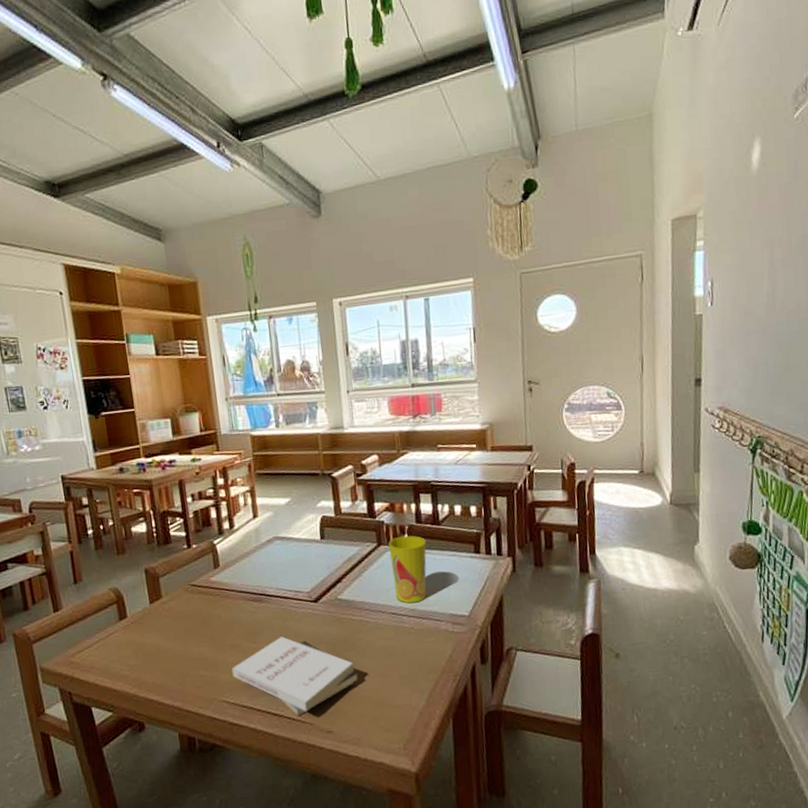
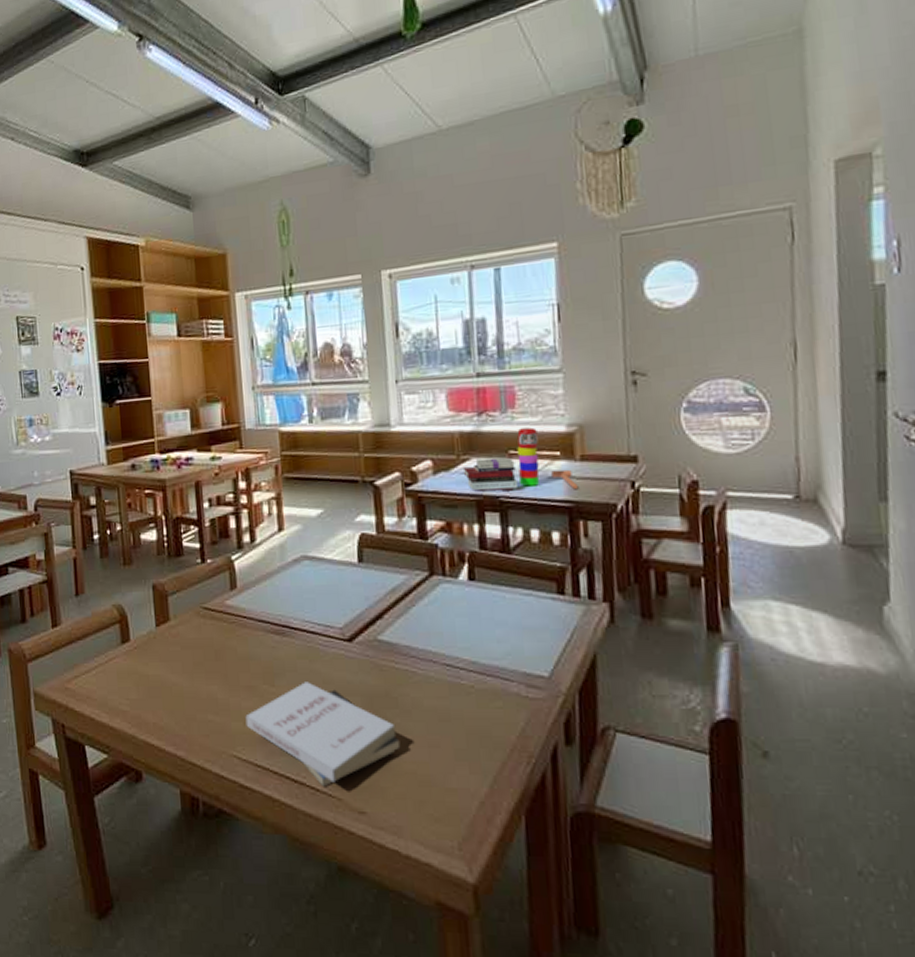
cup: present [388,535,427,604] -> none [443,564,493,654]
books: none [402,450,445,478] -> present [462,457,519,492]
stacking toy: none [443,426,490,474] -> present [517,427,579,490]

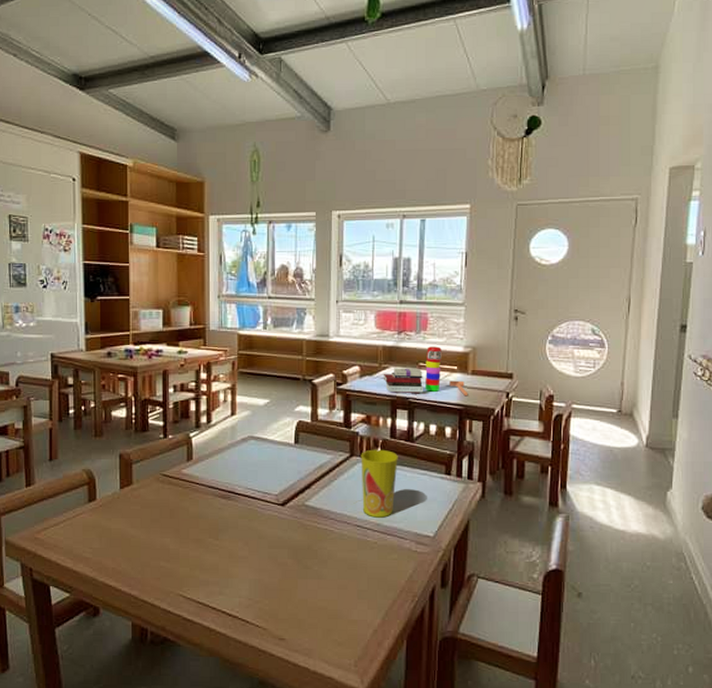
books: present [245,682,401,787] -> none [192,537,316,619]
cup: none [443,564,493,654] -> present [361,449,398,518]

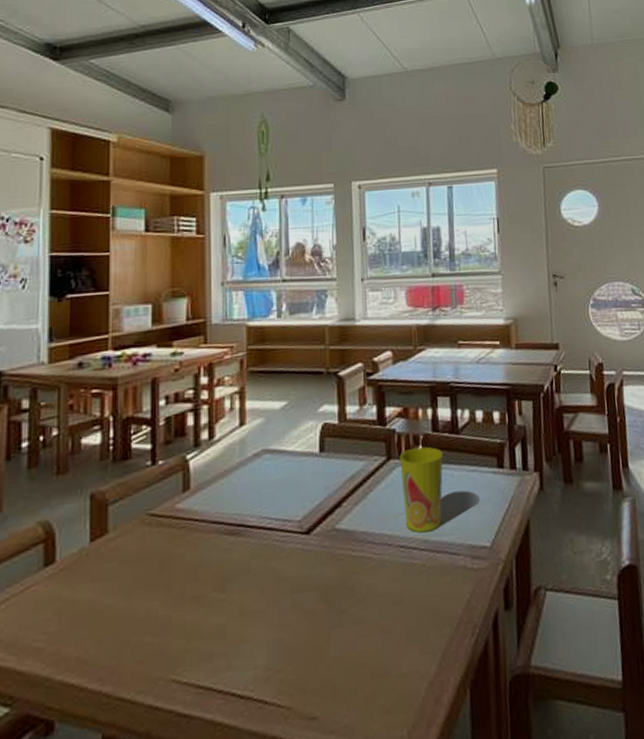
books: present [383,368,424,394] -> none [419,347,466,379]
stacking toy: present [424,346,468,397] -> none [465,321,514,374]

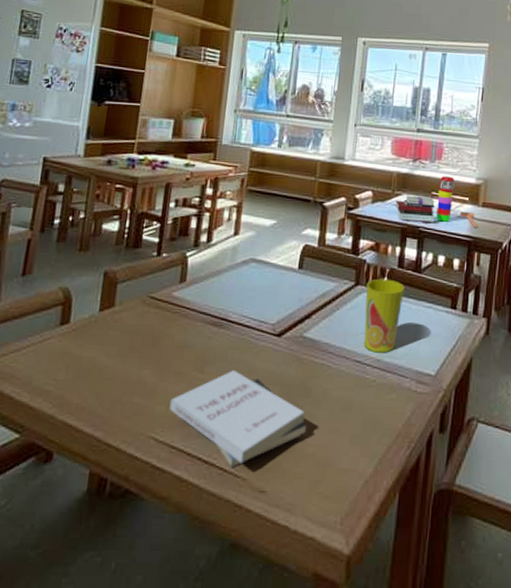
books: none [189,582,354,698] -> present [169,370,307,468]
books: none [419,347,466,379] -> present [395,195,435,224]
stacking toy: none [465,321,514,374] -> present [435,176,478,229]

